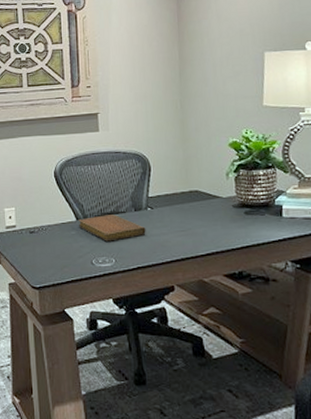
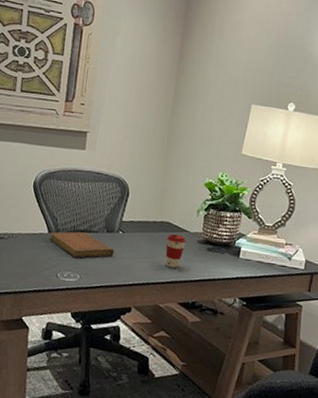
coffee cup: none [198,202,220,239] -> present [165,234,186,269]

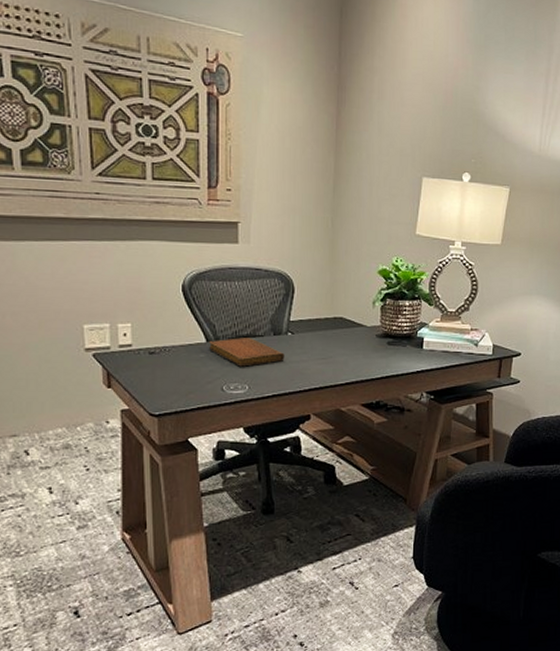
coffee cup: present [165,234,186,269] -> none [341,330,364,368]

